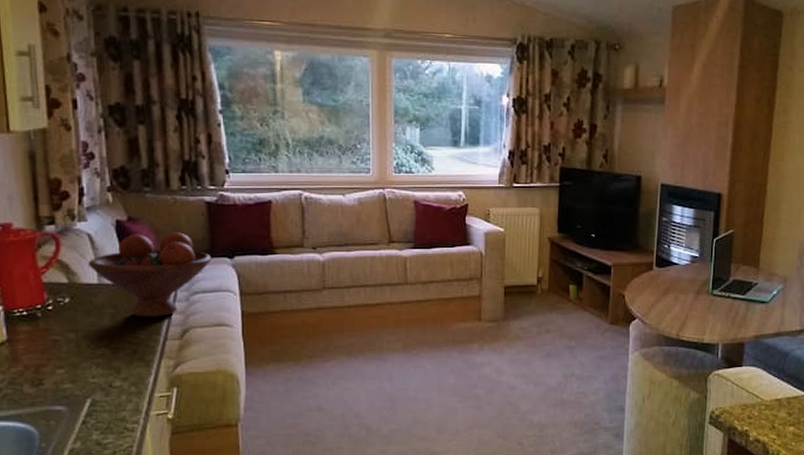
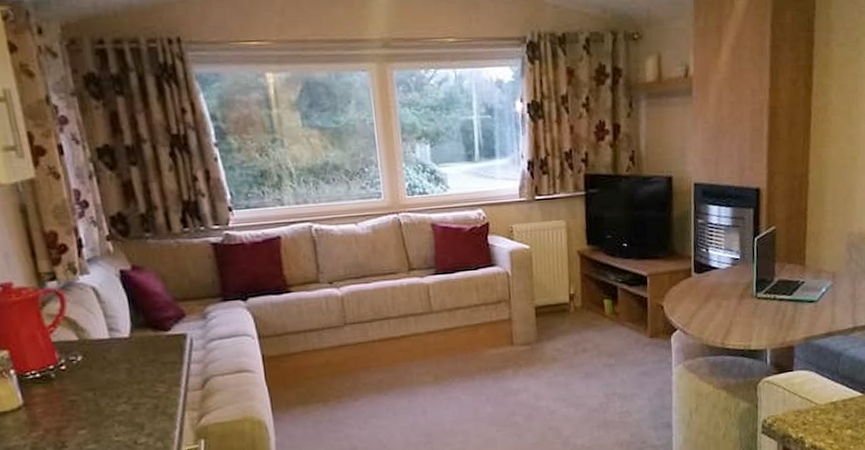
fruit bowl: present [89,232,212,317] -> none [97,277,225,370]

